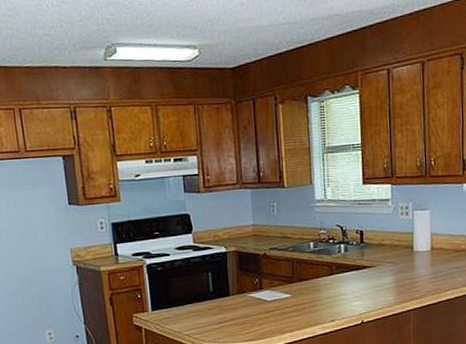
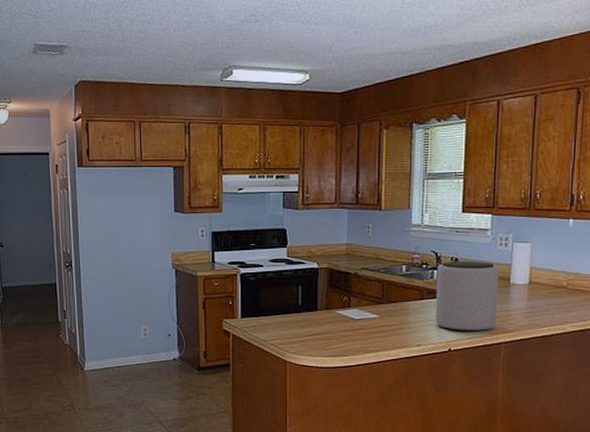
plant pot: none [344,231,404,303] -> present [435,261,499,332]

